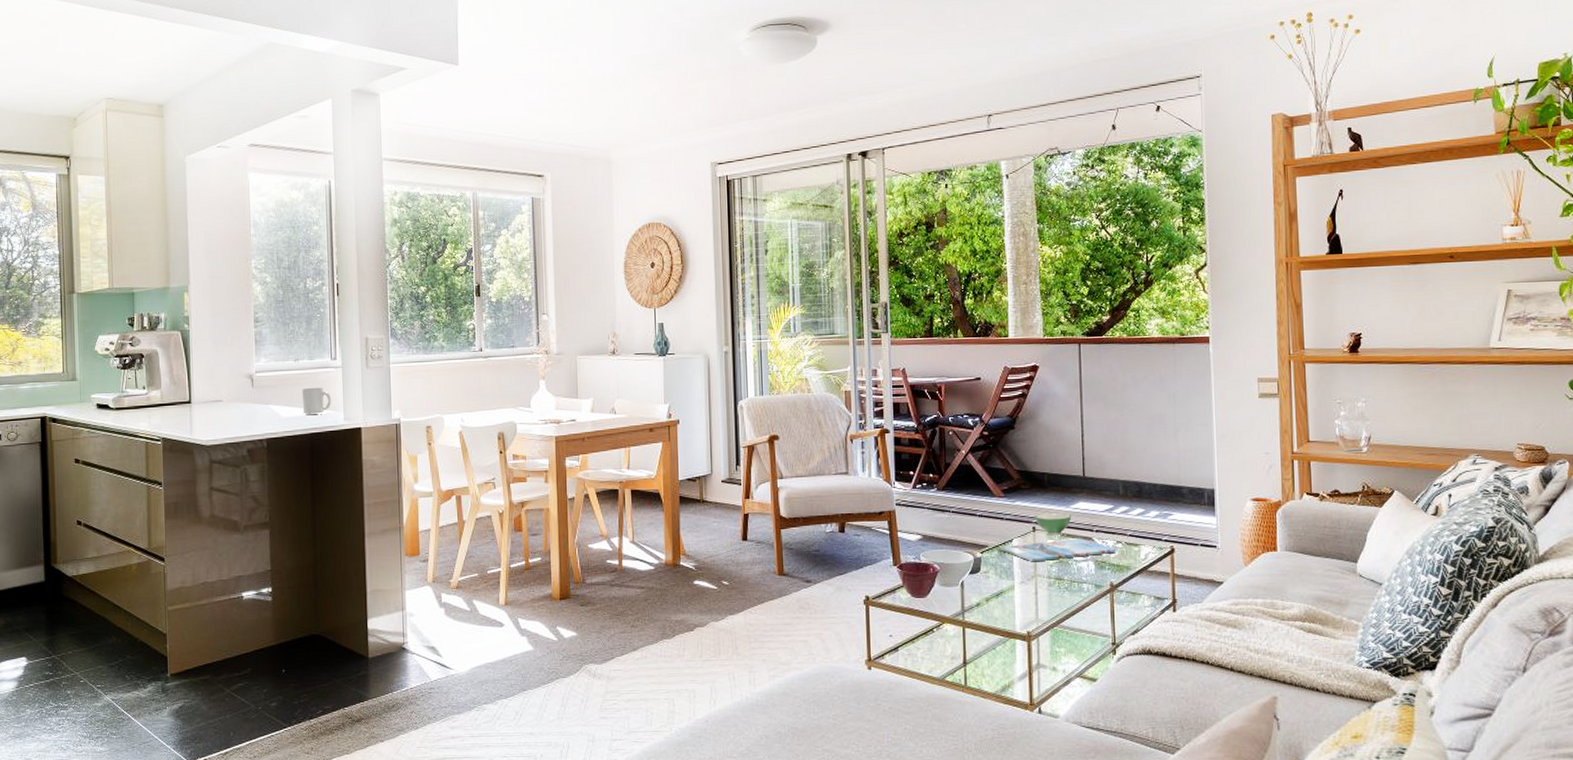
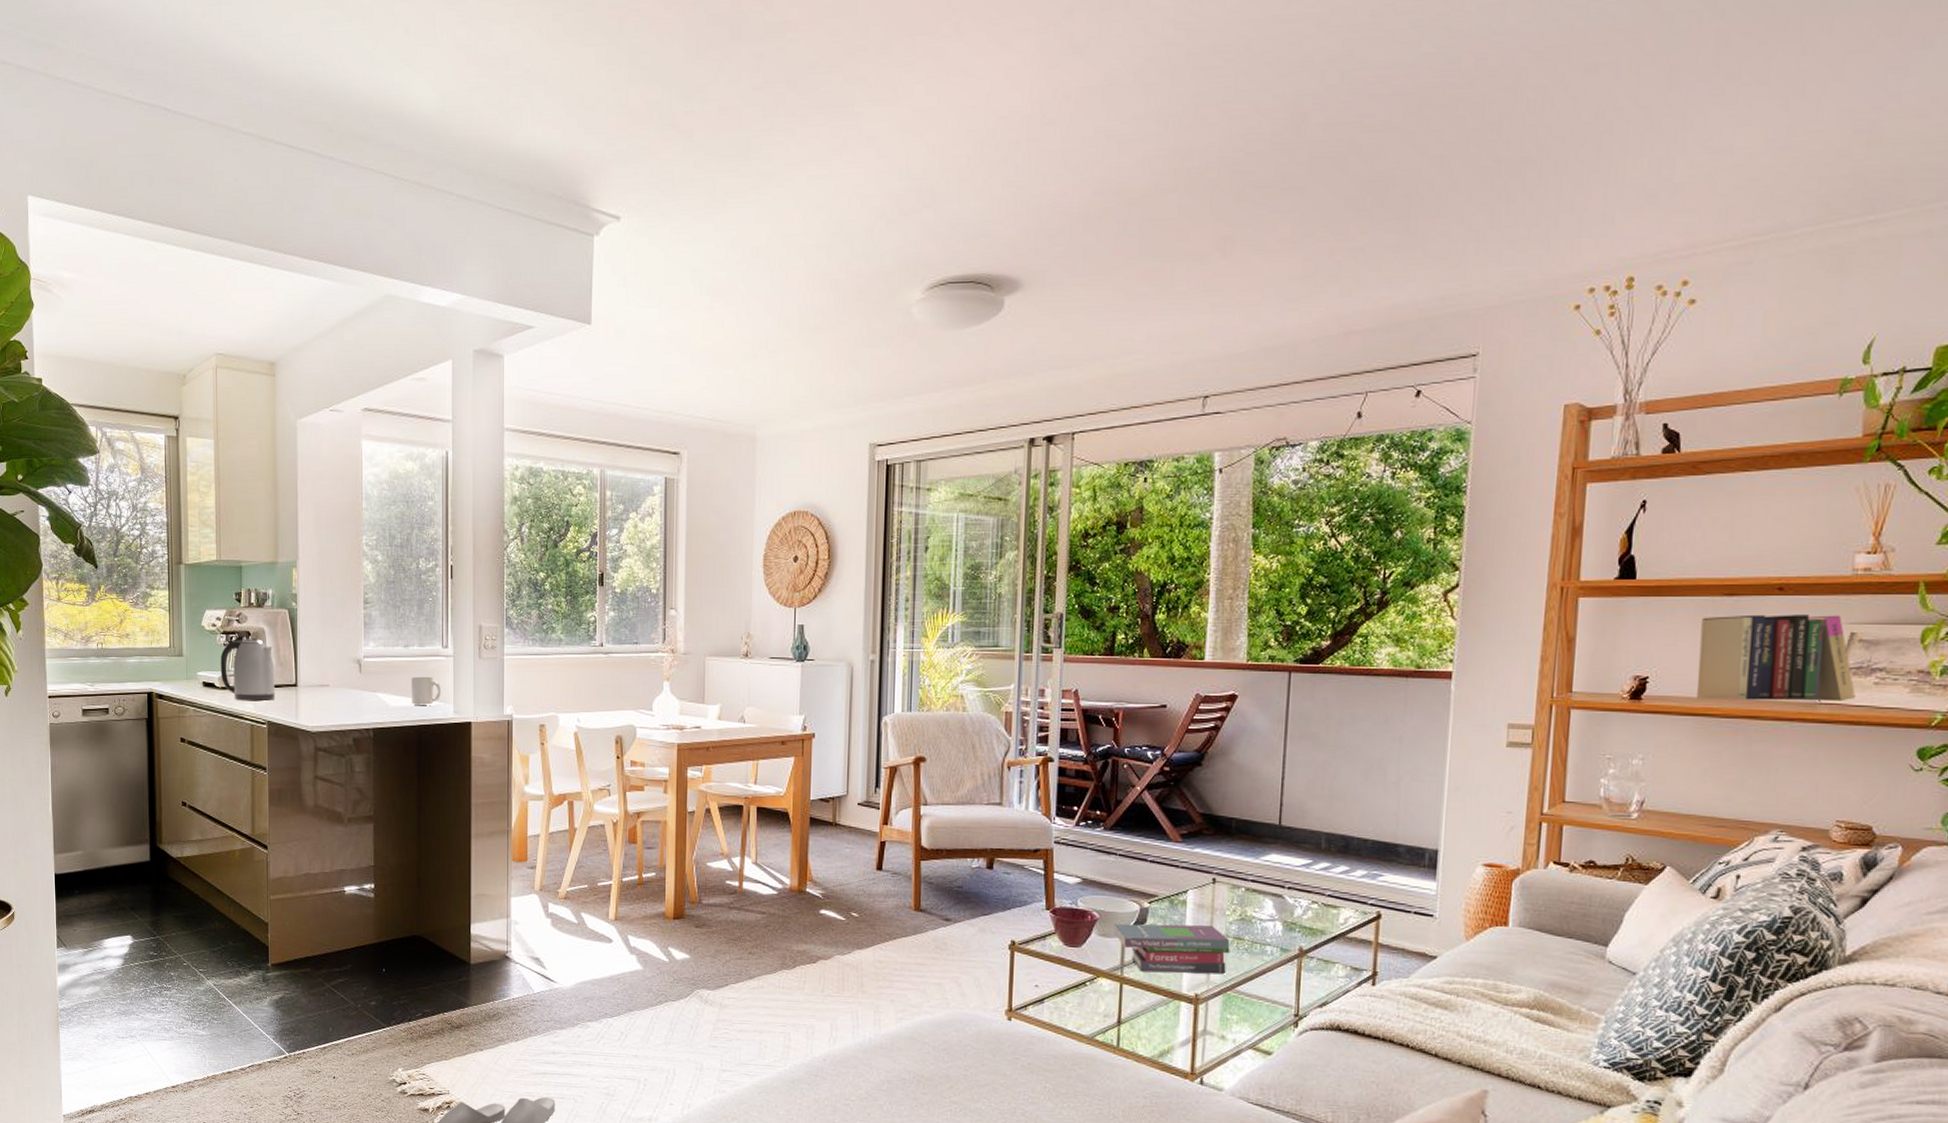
kettle: none [114,359,170,419] -> present [220,637,275,700]
books: none [953,568,1053,615] -> present [1113,923,1230,975]
magazine: present [999,538,1117,562] -> none [1170,894,1311,918]
bowl: present [1035,512,1072,535] -> none [1216,863,1261,889]
books: none [1396,276,1518,350] -> present [1697,614,1856,702]

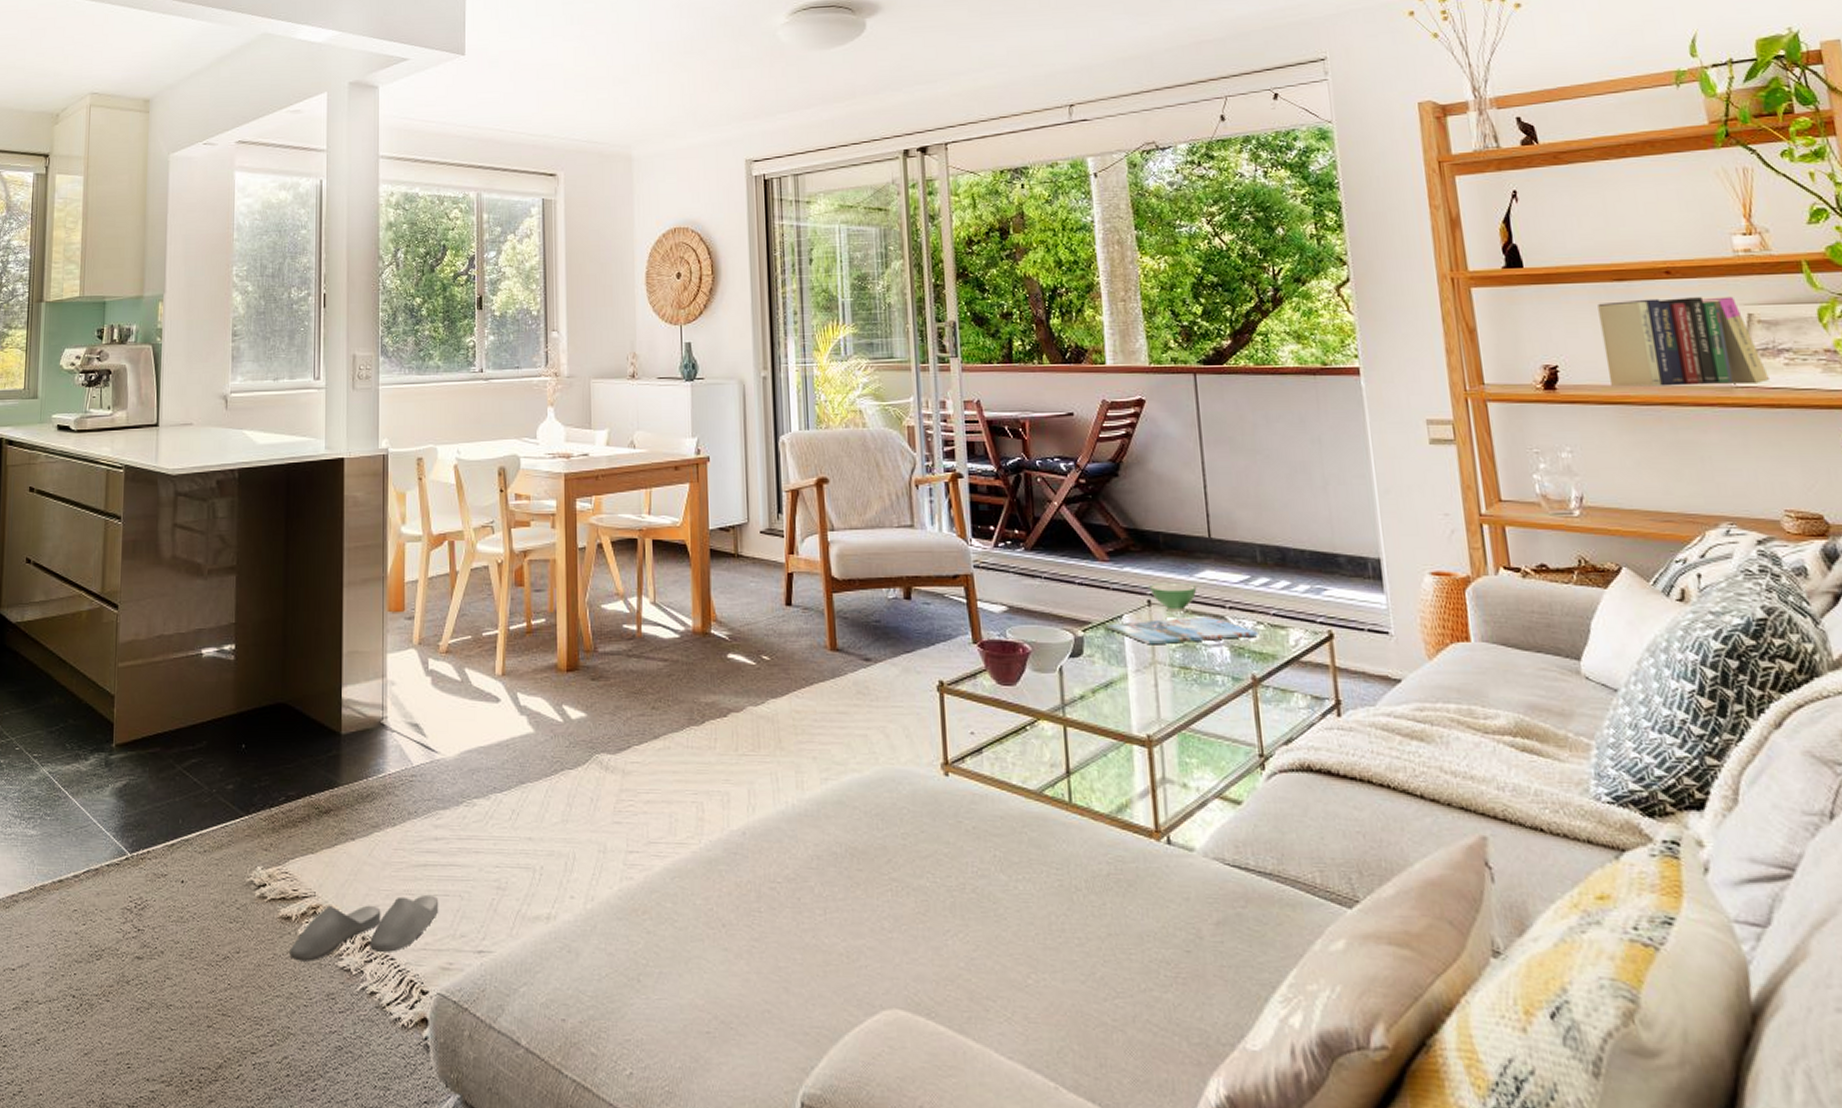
kettle: present [220,637,275,700] -> none [77,376,135,443]
cup: present [411,676,441,705] -> none [280,410,312,442]
books: present [1113,923,1230,975] -> none [1048,653,1178,712]
magazine: none [1170,894,1311,918] -> present [1105,616,1258,645]
bowl: none [1216,863,1261,889] -> present [1149,582,1197,611]

